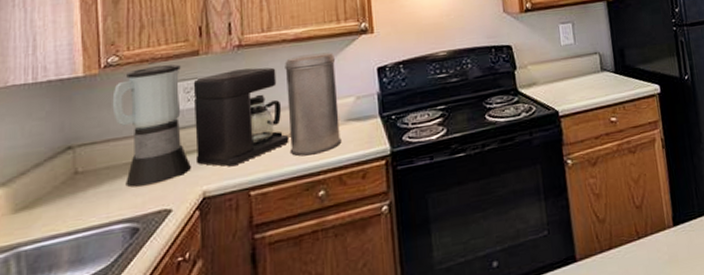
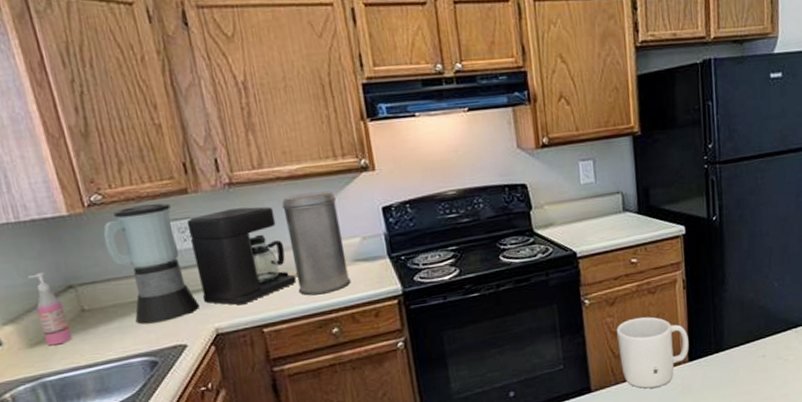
soap dispenser: none [30,133,60,212] -> present [27,273,73,346]
mug: none [599,177,673,258] -> present [616,316,689,389]

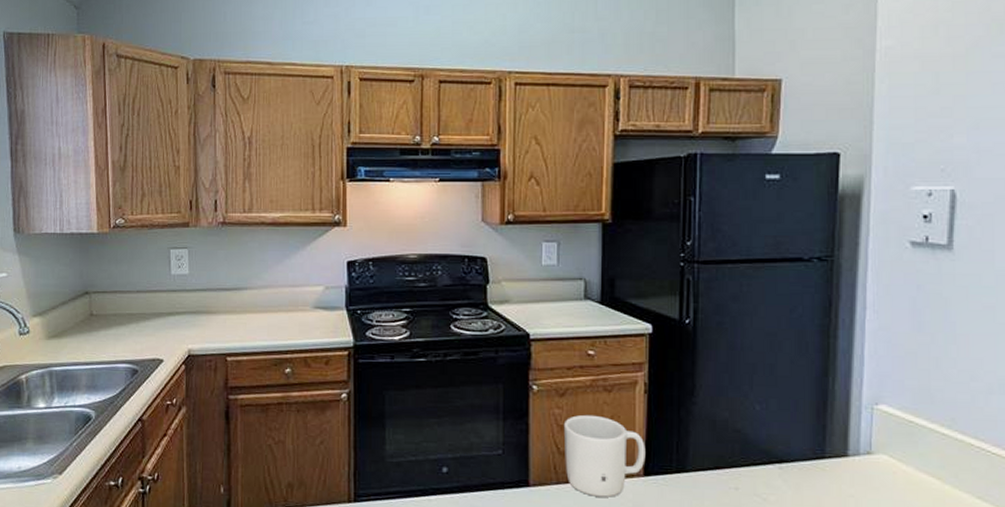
soap dispenser: present [27,273,73,346] -> none [58,278,80,341]
blender: present [103,203,199,325] -> none [119,233,179,336]
coffee maker: present [186,206,296,306] -> none [183,245,262,332]
canister: present [282,190,351,296] -> none [262,239,309,334]

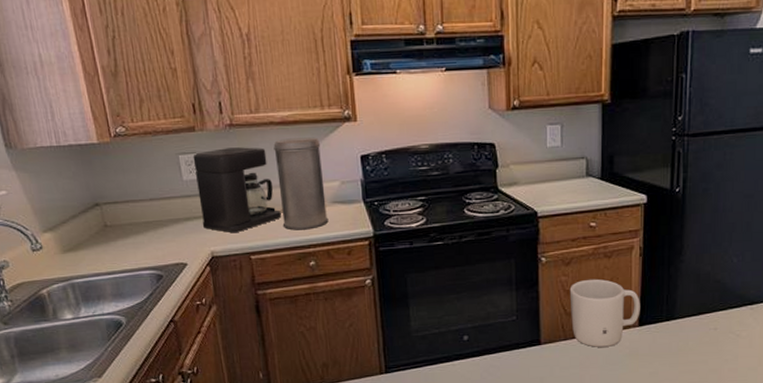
coffee maker: none [183,245,262,332] -> present [193,147,282,233]
canister: none [262,239,309,334] -> present [273,137,329,231]

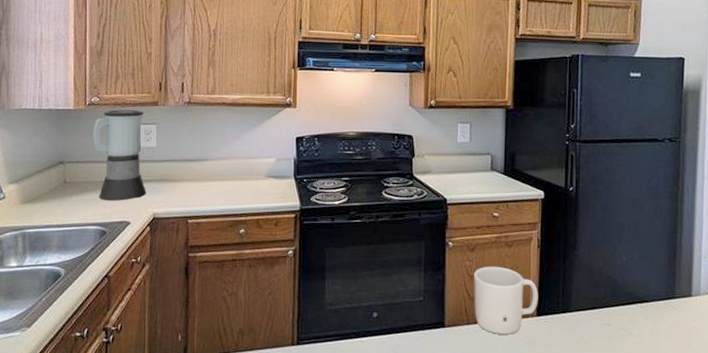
blender: none [125,138,199,242] -> present [92,110,146,201]
coffee maker: present [193,147,282,233] -> none [150,122,221,198]
canister: present [273,137,329,231] -> none [220,118,263,200]

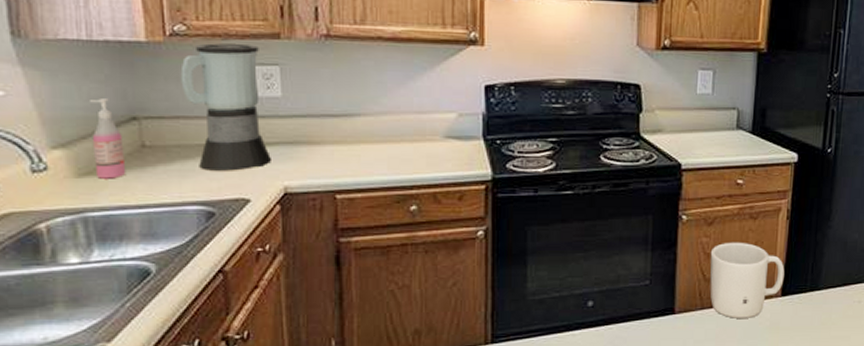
soap dispenser: none [33,149,53,206] -> present [88,98,127,179]

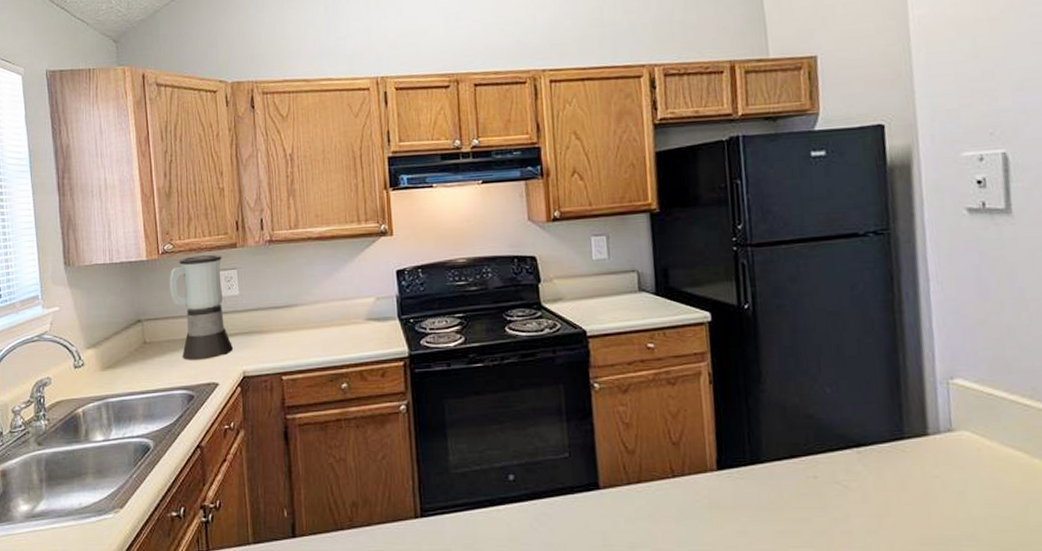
soap dispenser: present [88,98,127,179] -> none [110,307,134,371]
mug: present [709,242,785,318] -> none [629,410,718,495]

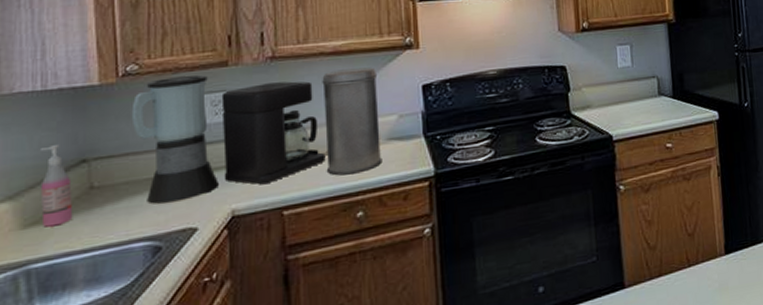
soap dispenser: none [110,307,134,371] -> present [39,145,73,227]
coffee maker: none [232,262,315,352] -> present [221,81,326,185]
canister: none [310,252,363,349] -> present [322,67,383,176]

